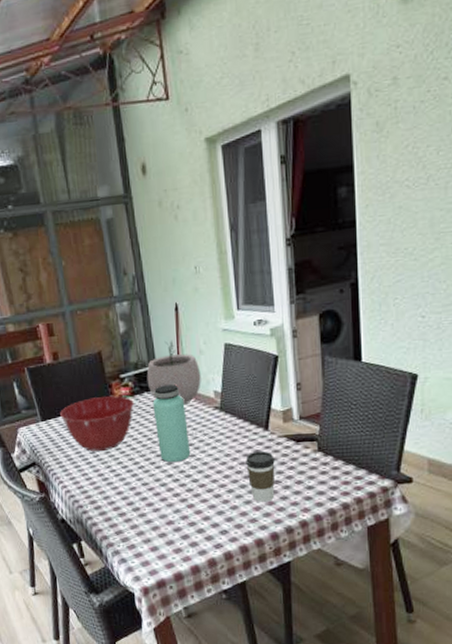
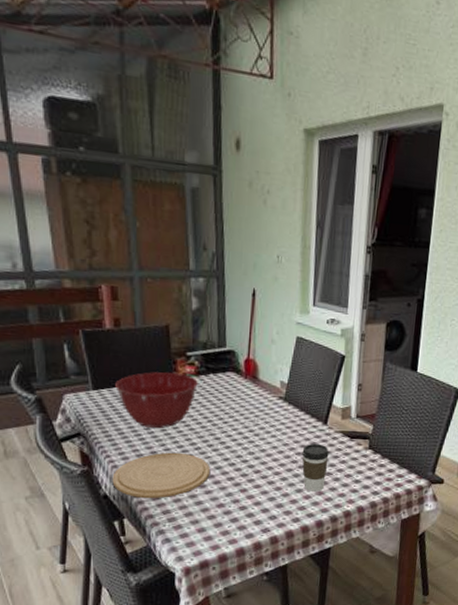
plate: none [67,473,156,521] -> present [112,452,211,499]
plant pot: present [146,340,201,405] -> none [214,325,270,392]
bottle: present [152,383,191,463] -> none [217,368,250,447]

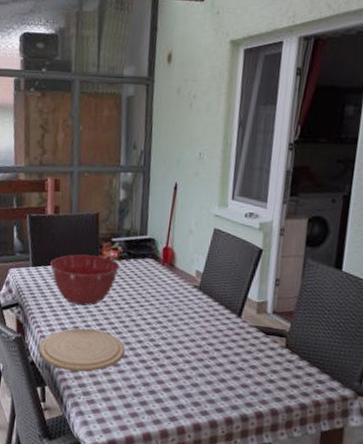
coffee cup: present [302,443,329,492] -> none [213,335,242,387]

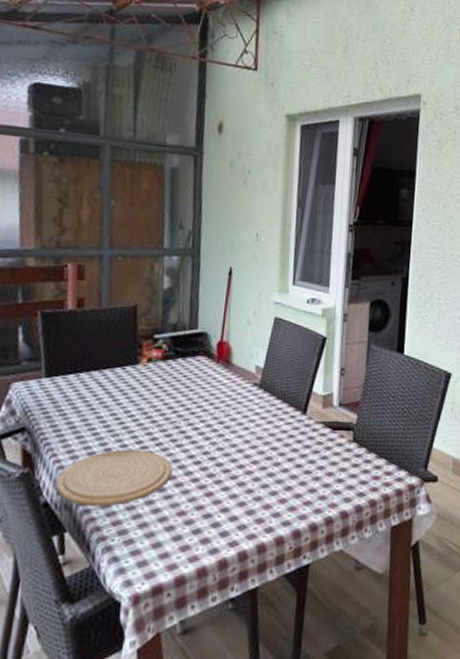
mixing bowl: present [50,254,120,306] -> none [71,357,165,422]

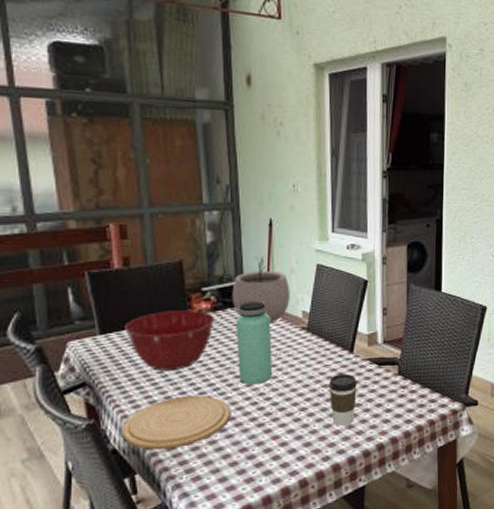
mixing bowl: none [71,357,165,422] -> present [125,311,215,372]
plant pot: none [184,305,245,378] -> present [232,256,290,324]
bottle: none [184,352,222,442] -> present [236,301,273,385]
coffee cup: none [277,436,308,494] -> present [329,373,357,426]

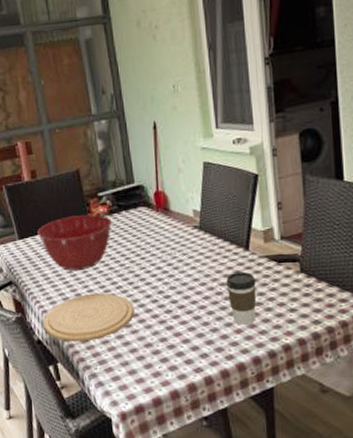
plant pot: present [232,256,290,324] -> none [125,158,180,224]
bottle: present [236,301,273,385] -> none [131,202,170,283]

